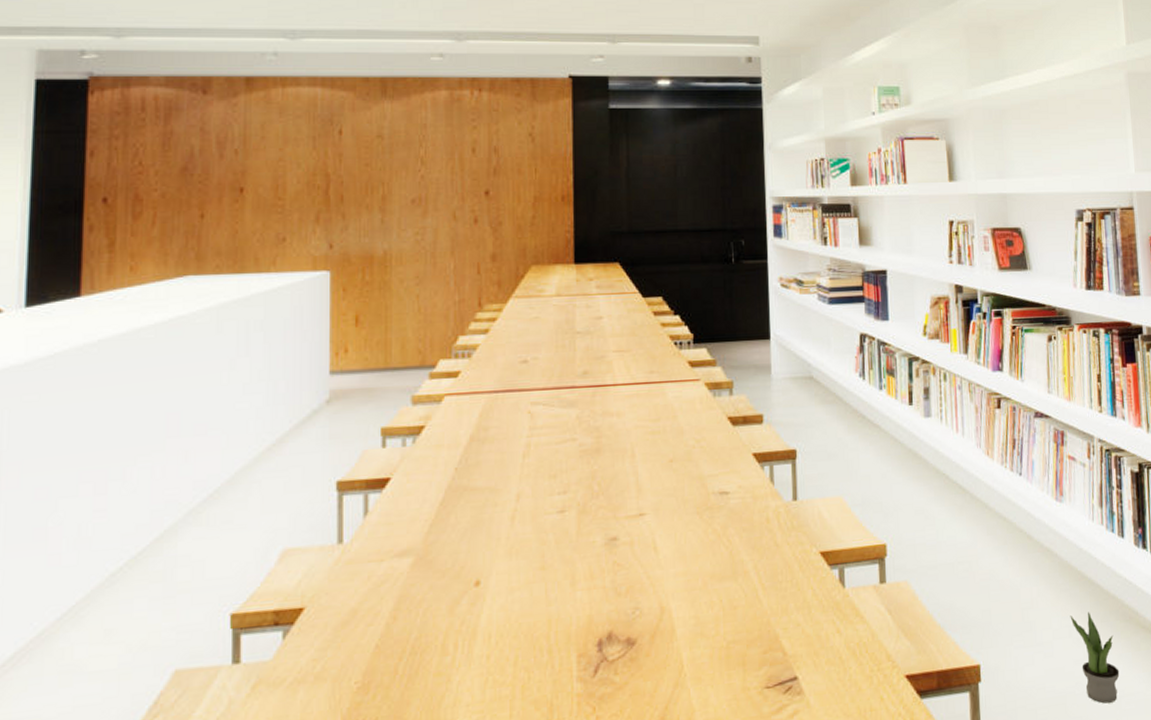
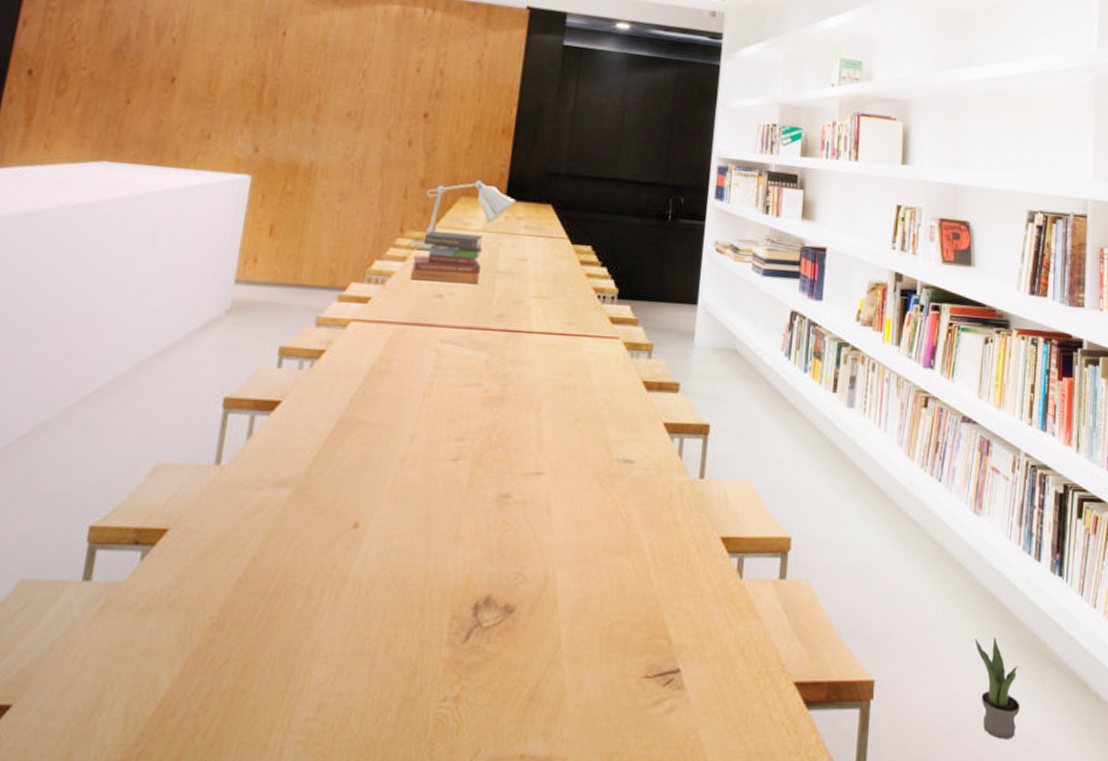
desk lamp: none [488,248,585,321] -> present [408,180,516,250]
books: none [495,300,561,350] -> present [410,231,483,284]

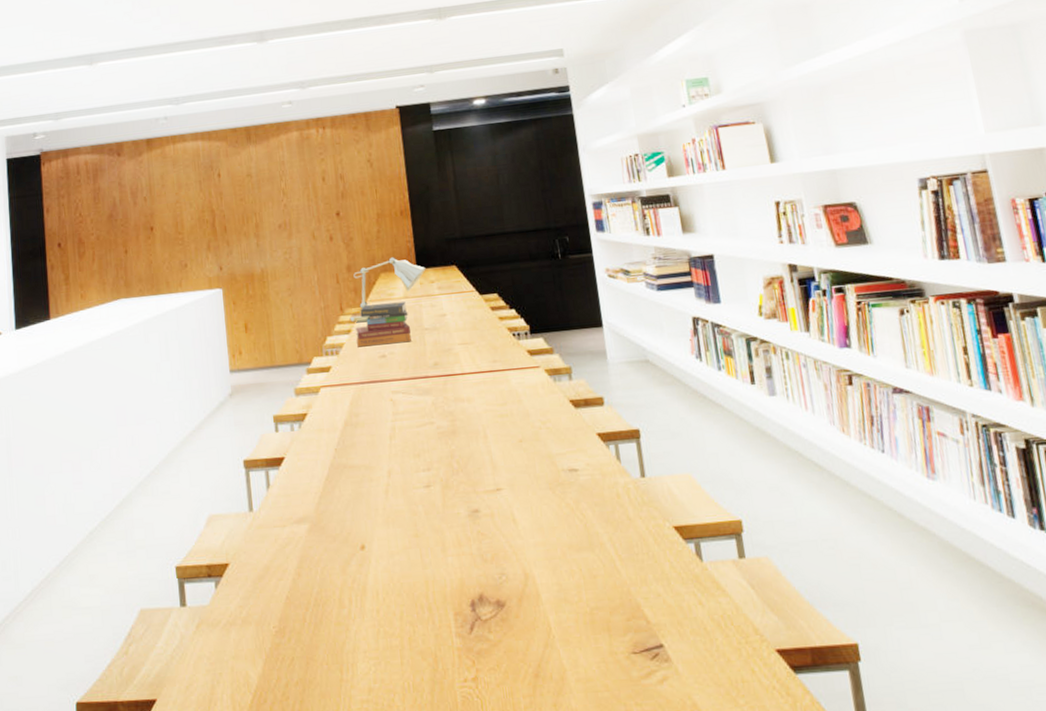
potted plant: present [975,637,1020,739] -> none [958,595,1027,693]

